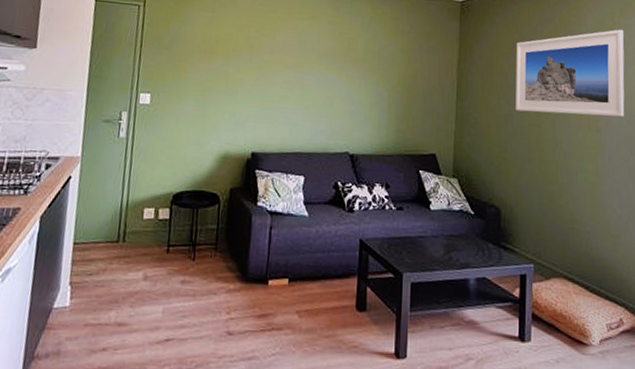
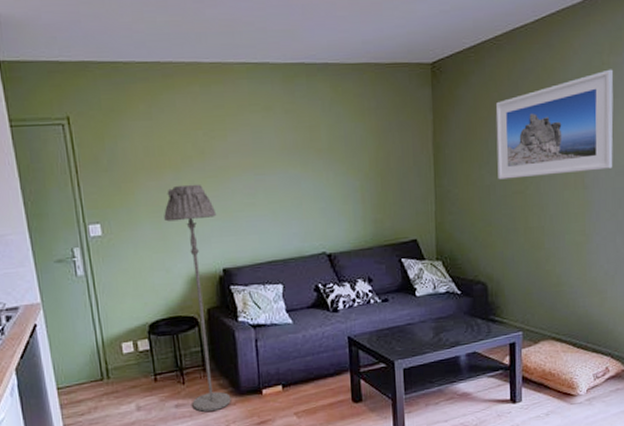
floor lamp: none [197,70,255,294] -> present [164,184,231,412]

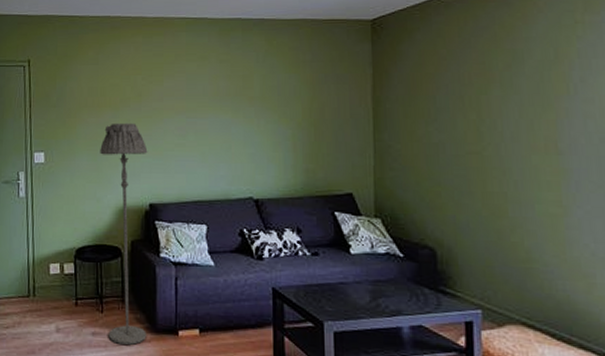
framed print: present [495,69,613,180] -> none [444,28,595,138]

